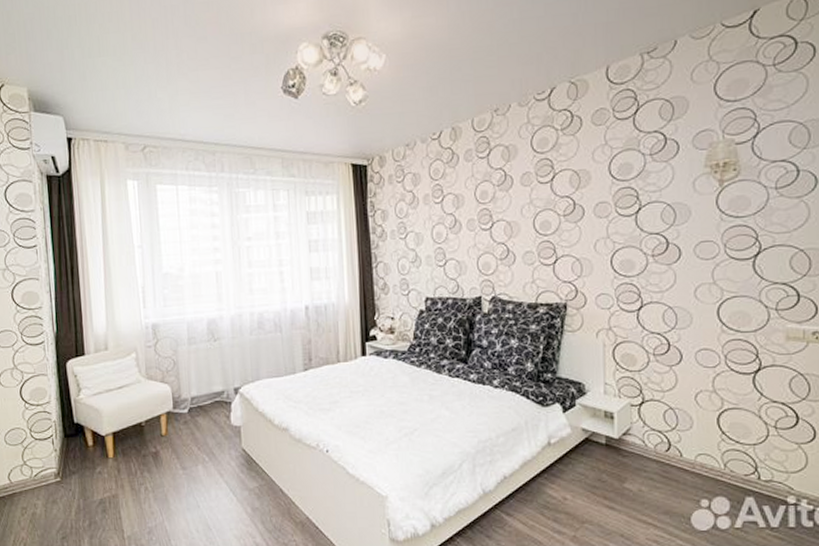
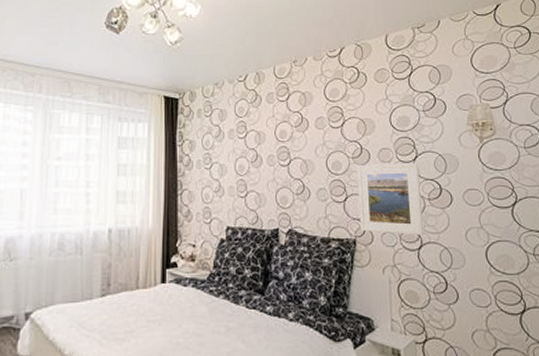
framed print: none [568,215,645,296] -> present [356,162,424,236]

